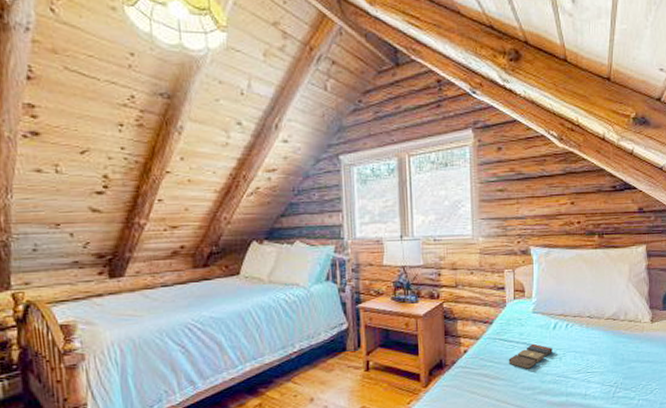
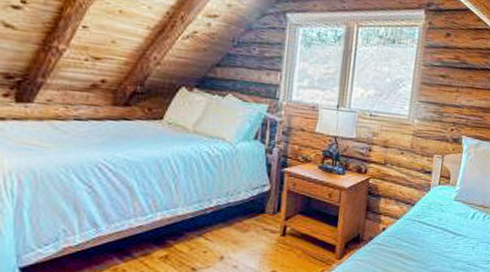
book set: present [508,343,553,369] -> none [423,229,468,254]

